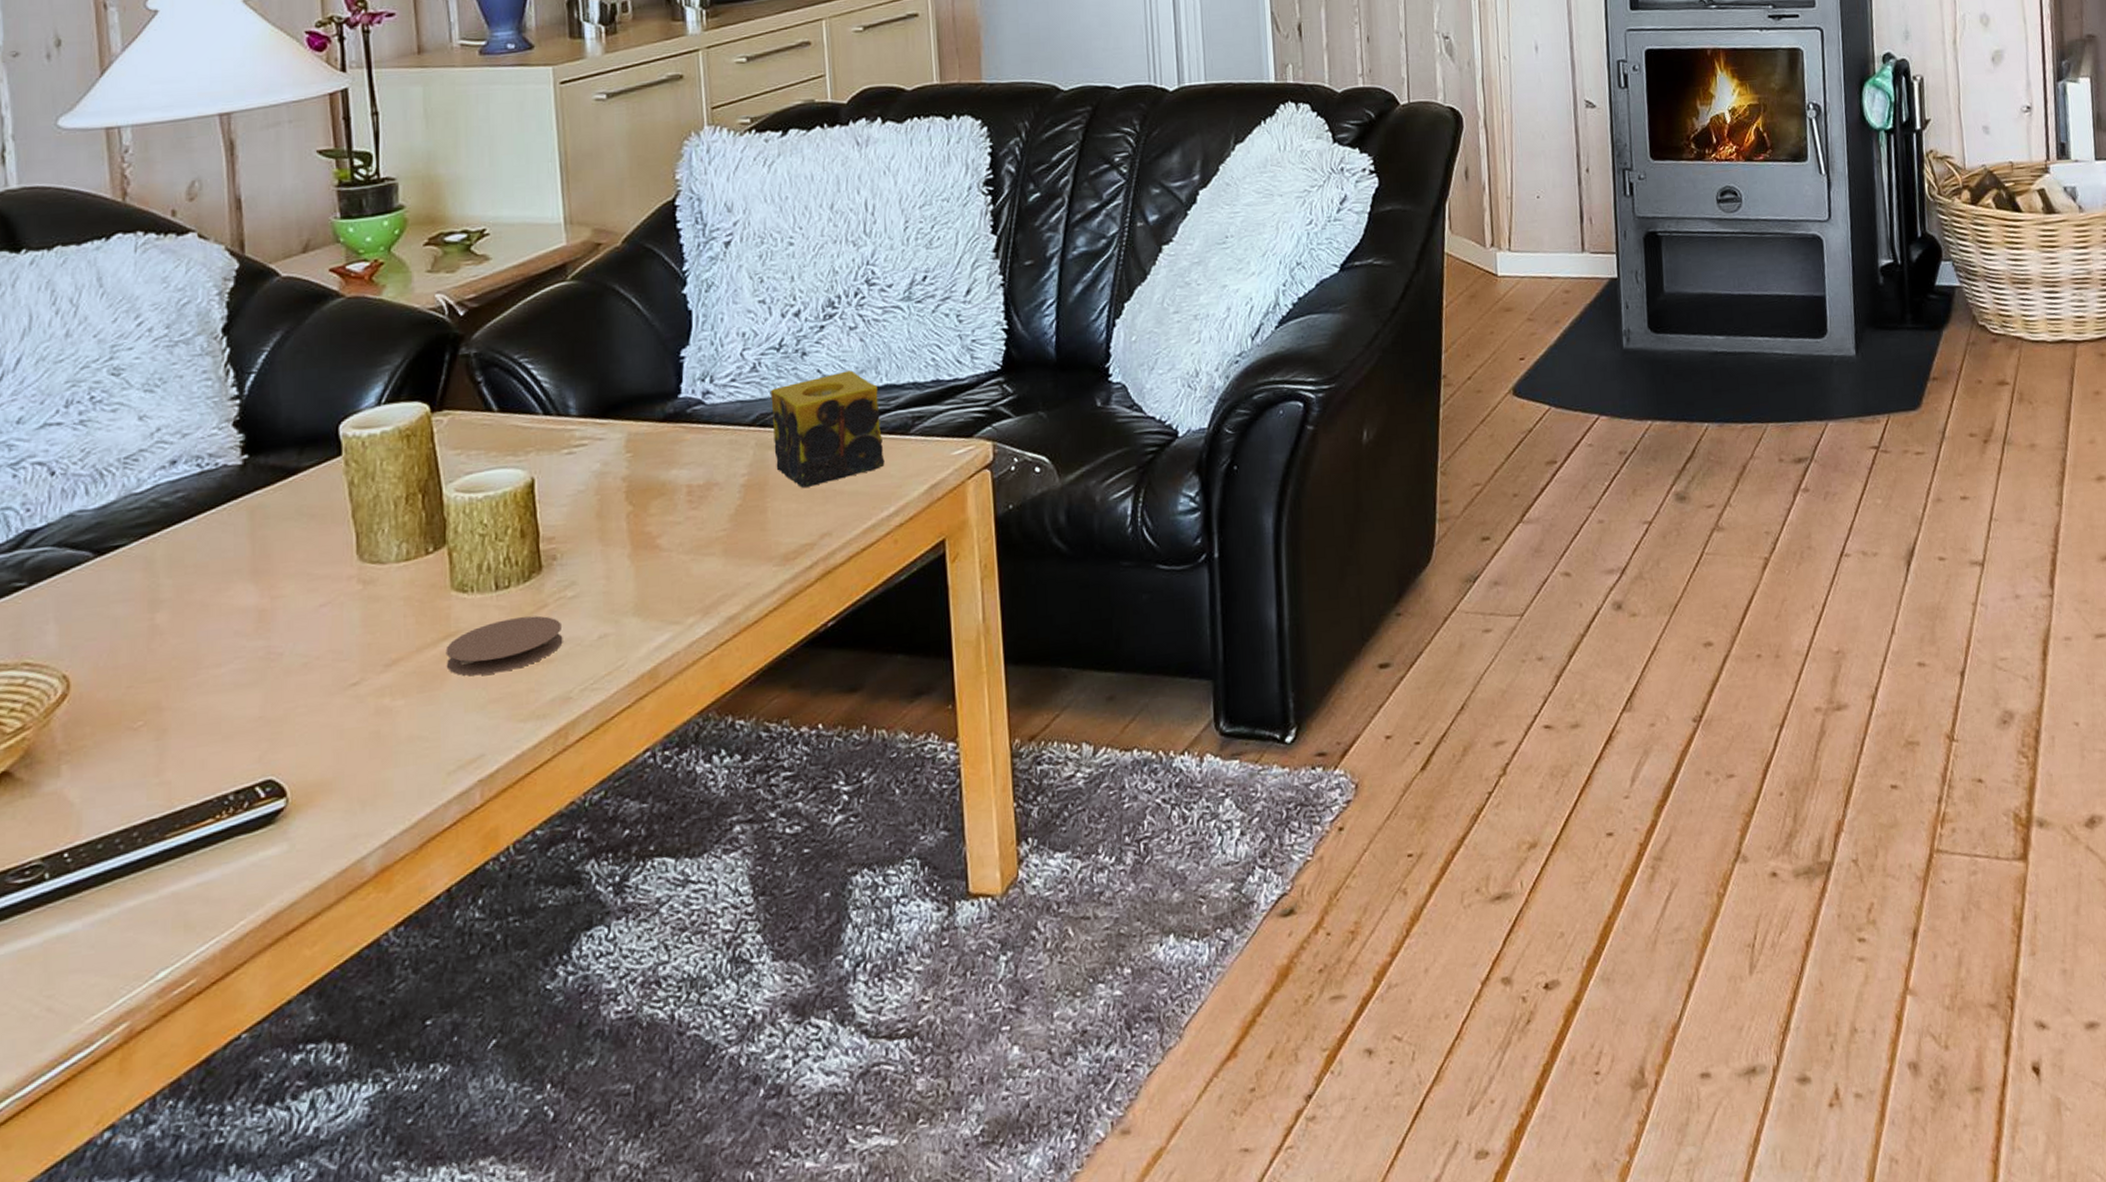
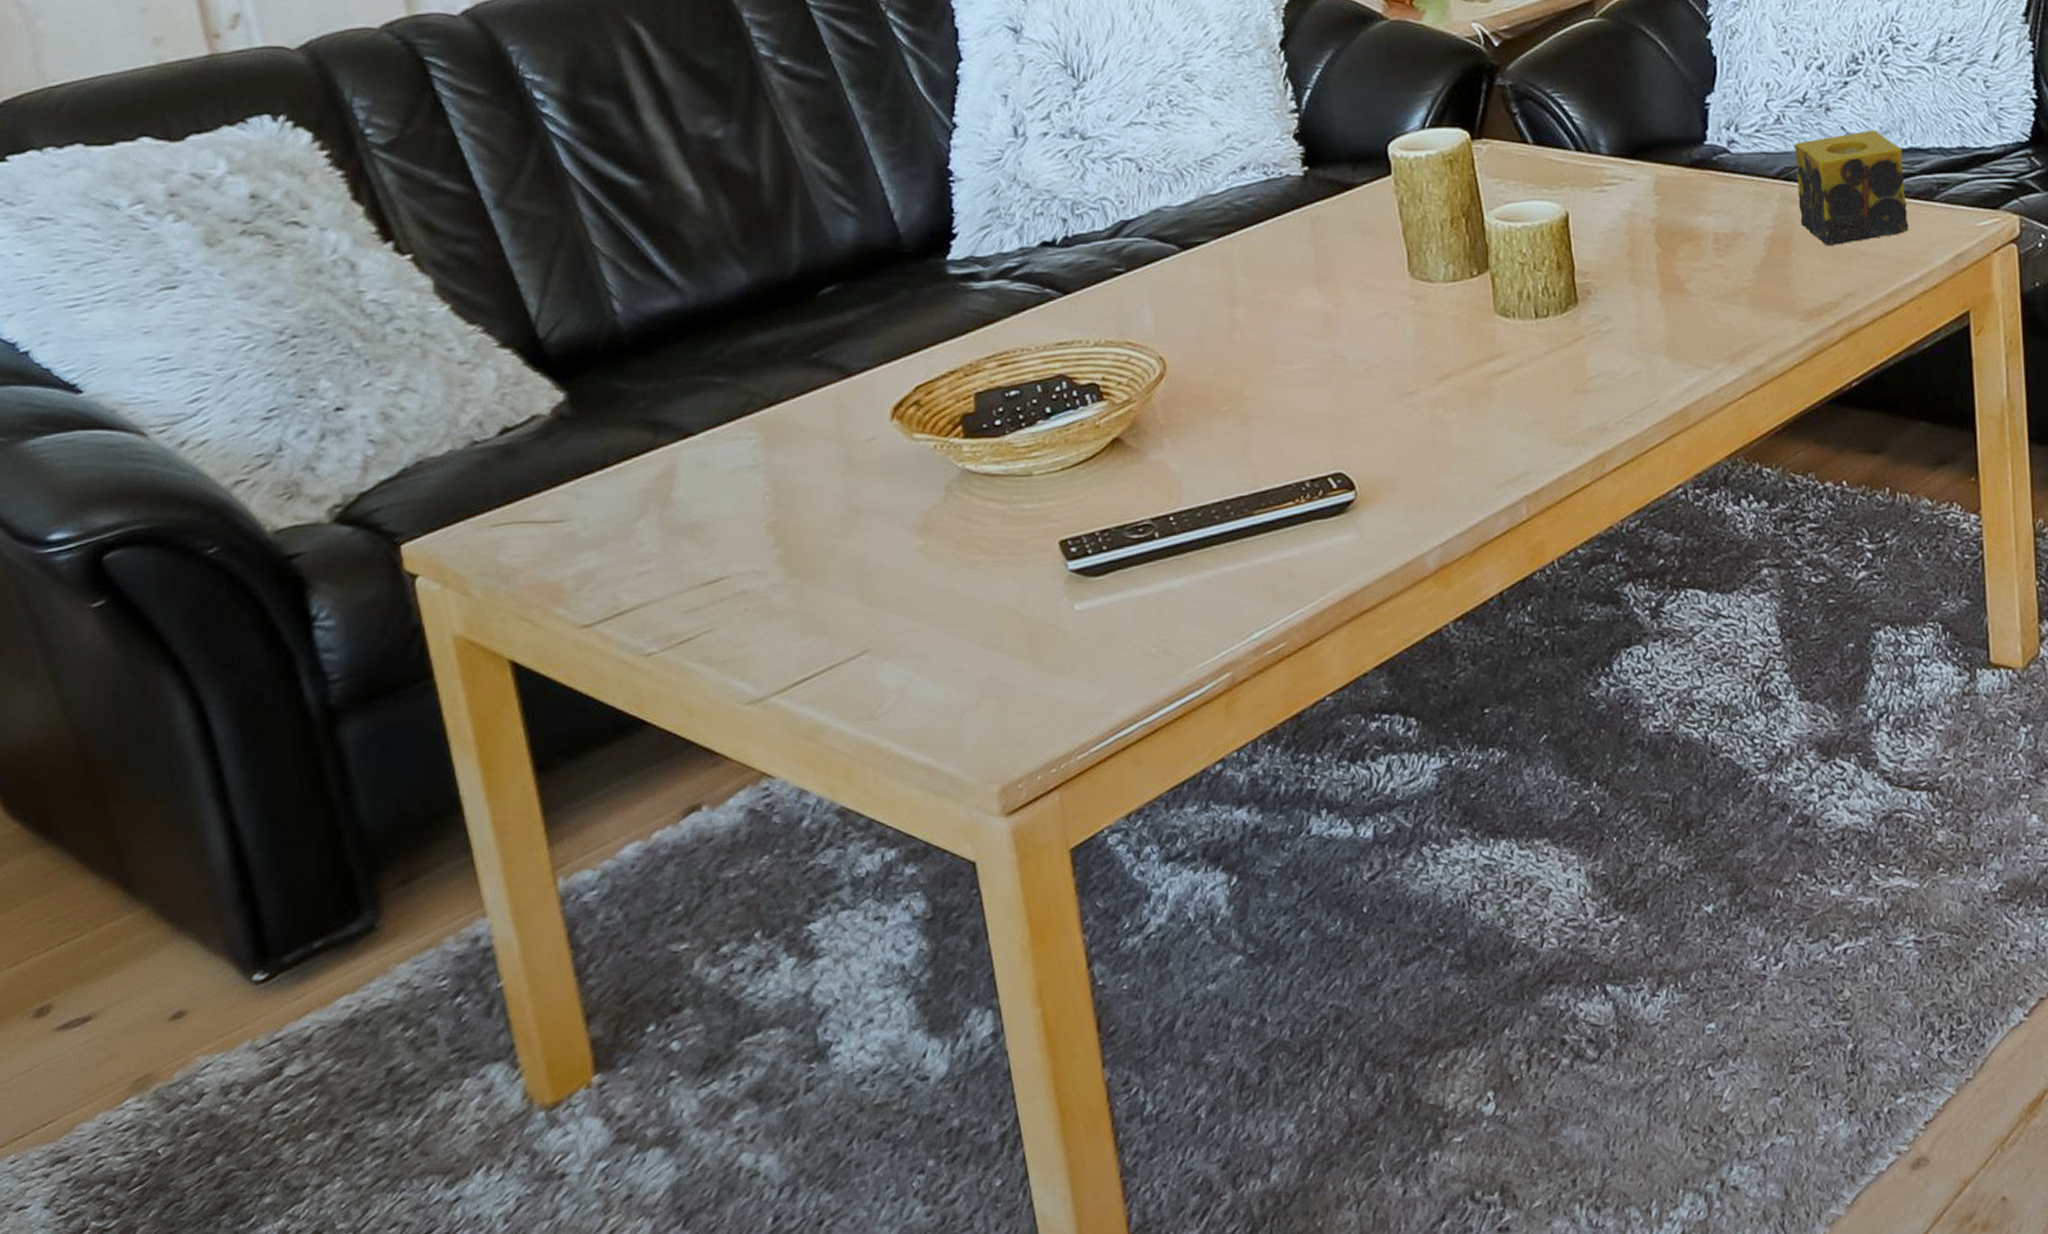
coaster: present [446,616,563,676] -> none [1491,346,1599,398]

